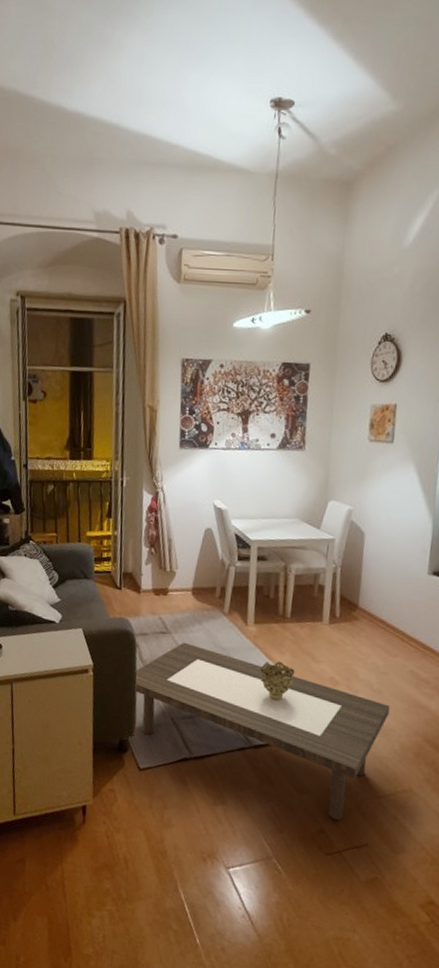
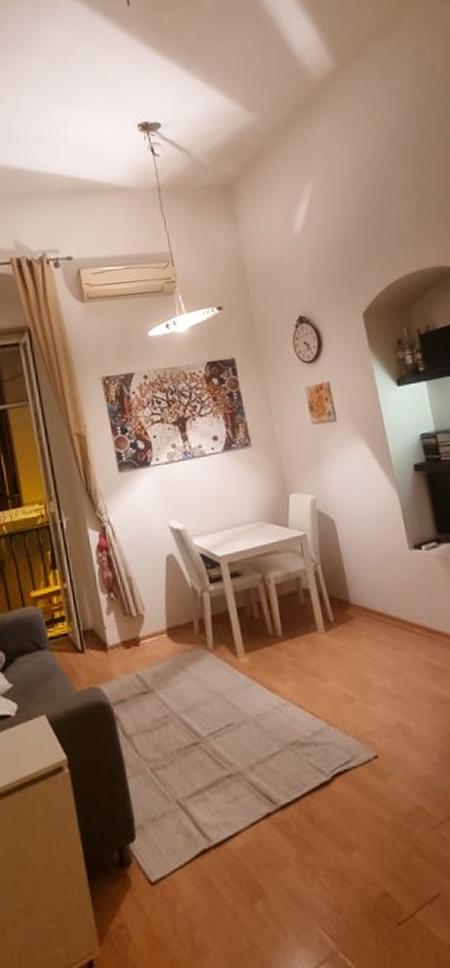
coffee table: present [134,642,390,821] -> none [119,697,417,874]
decorative bowl: present [260,661,295,701] -> none [264,690,306,742]

